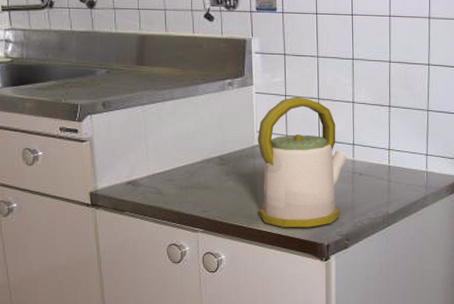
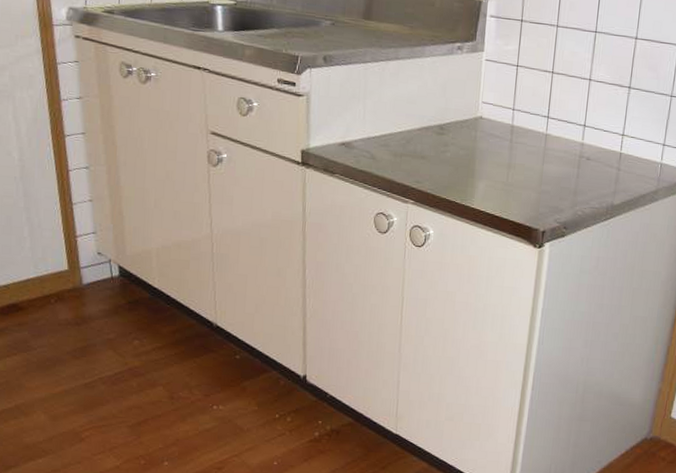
kettle: present [257,96,347,228] -> none [474,68,576,211]

